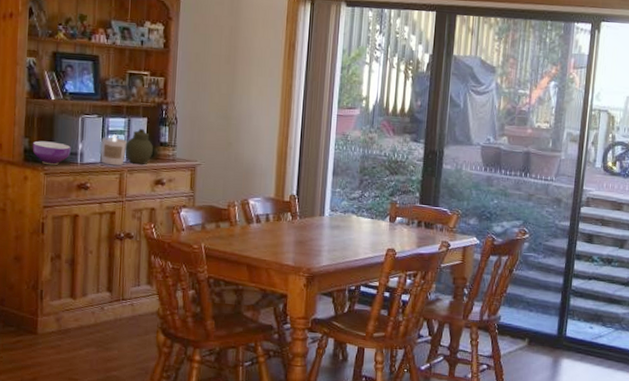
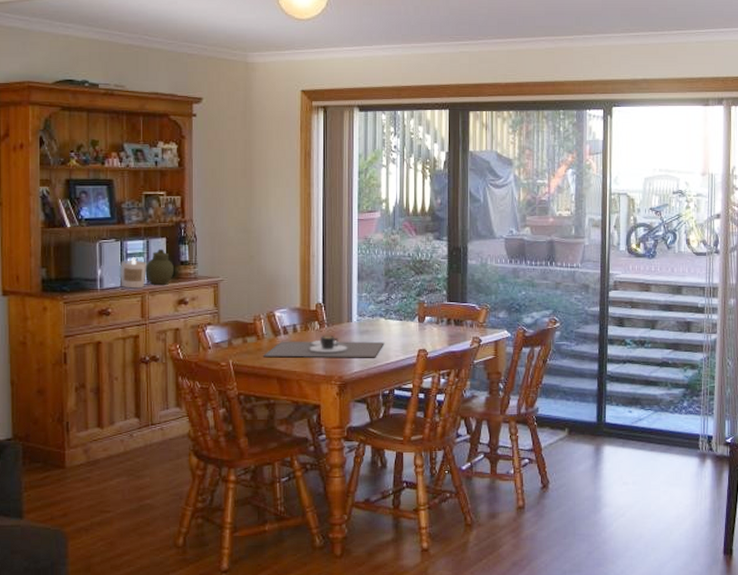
bowl: present [32,140,71,166] -> none [50,269,90,294]
place setting: none [235,227,355,254] -> present [263,336,385,359]

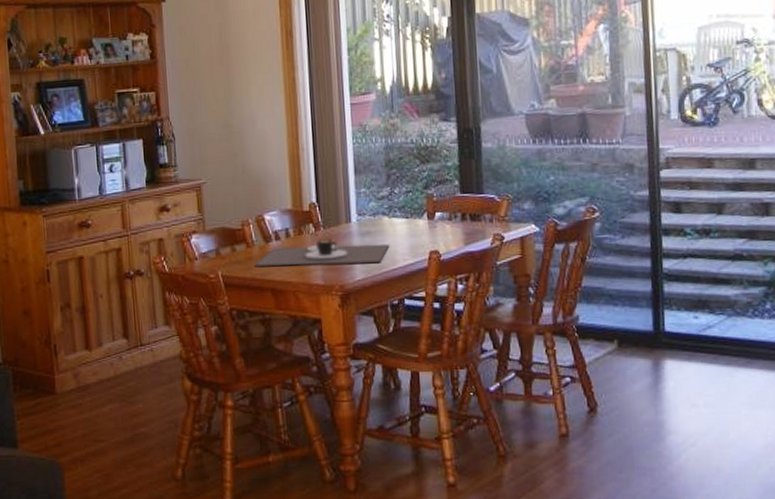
candle: present [119,257,146,289] -> none [97,162,125,197]
jar: present [145,248,175,286] -> none [123,151,154,193]

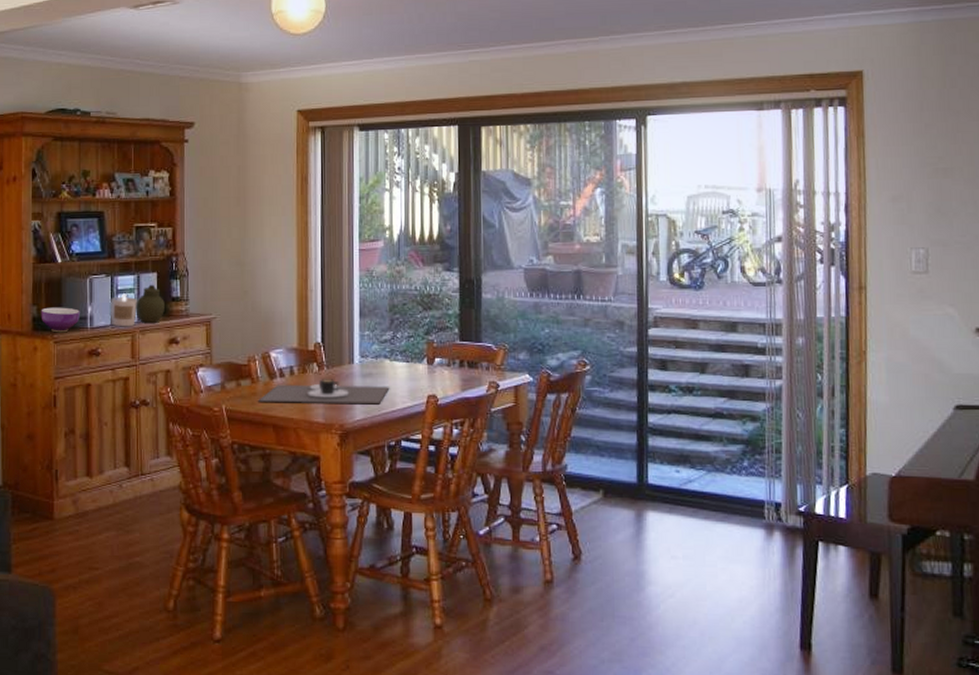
bowl: none [27,179,67,207] -> present [40,307,80,333]
candle: none [97,162,125,197] -> present [109,293,137,327]
jar: none [123,151,154,193] -> present [136,284,166,324]

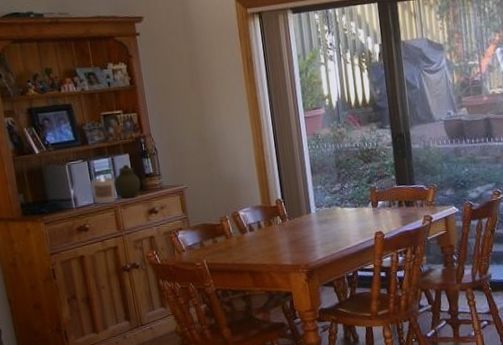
bowl: present [40,307,80,333] -> none [27,192,65,215]
place setting: present [258,379,390,405] -> none [234,228,344,255]

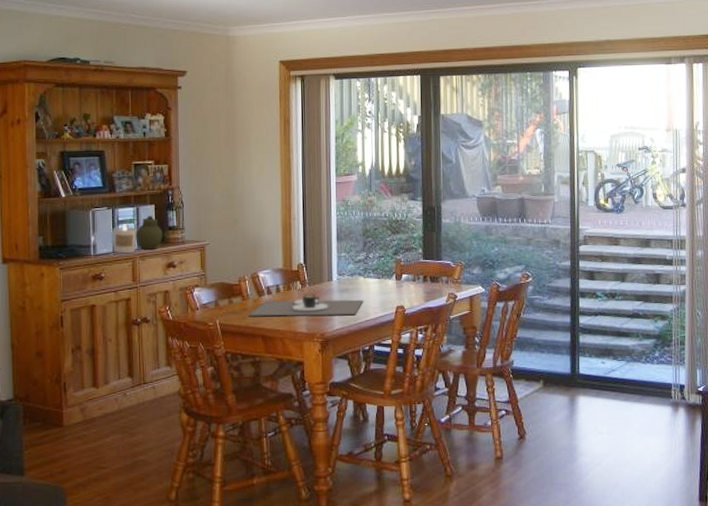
place setting: none [234,228,344,255] -> present [248,295,364,317]

